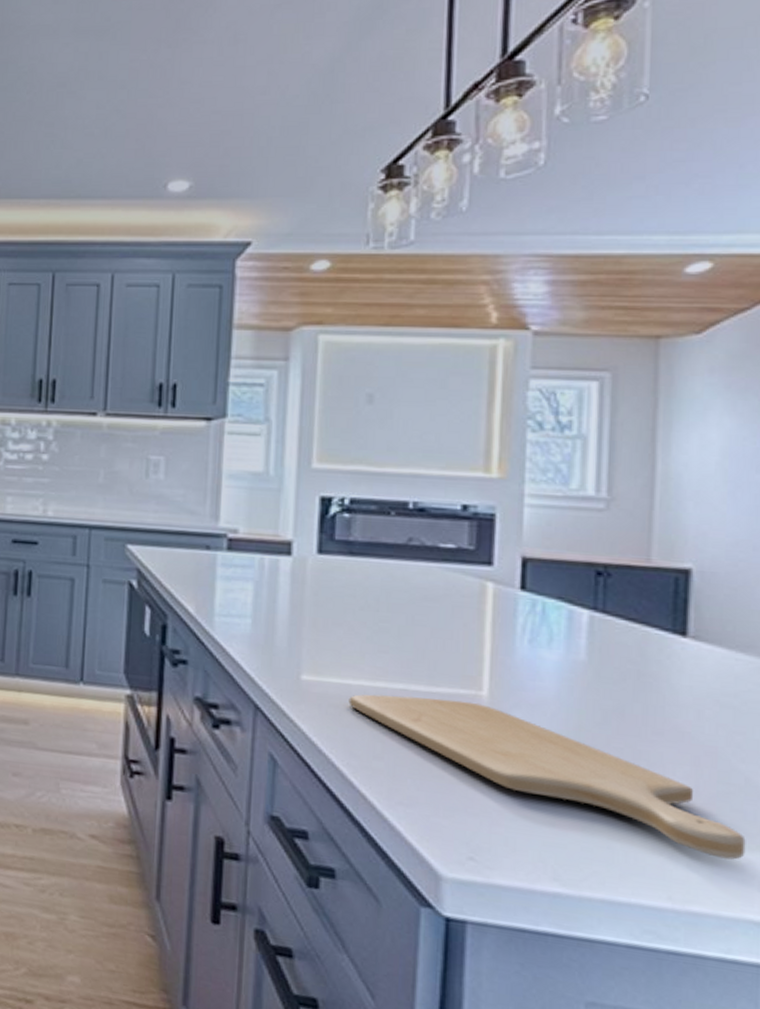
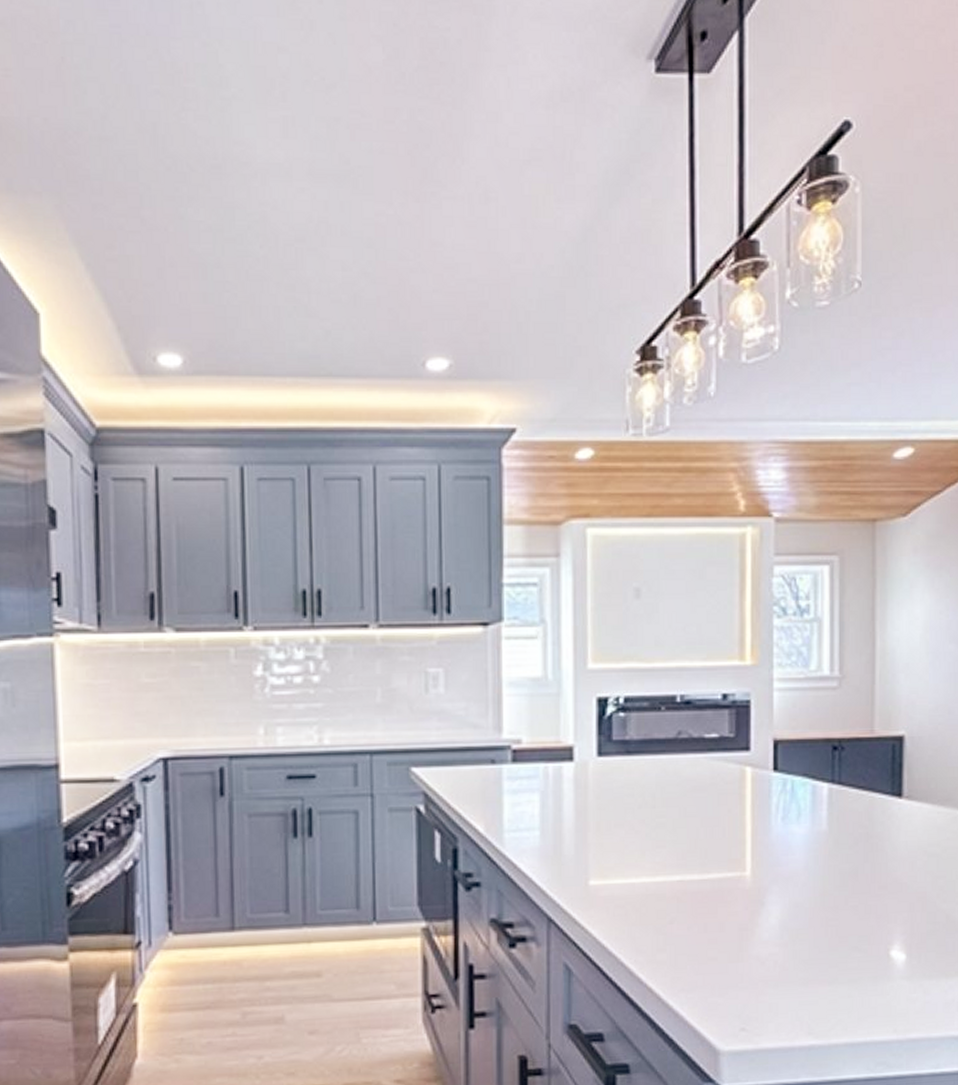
chopping board: present [348,694,746,860] -> none [633,883,948,988]

